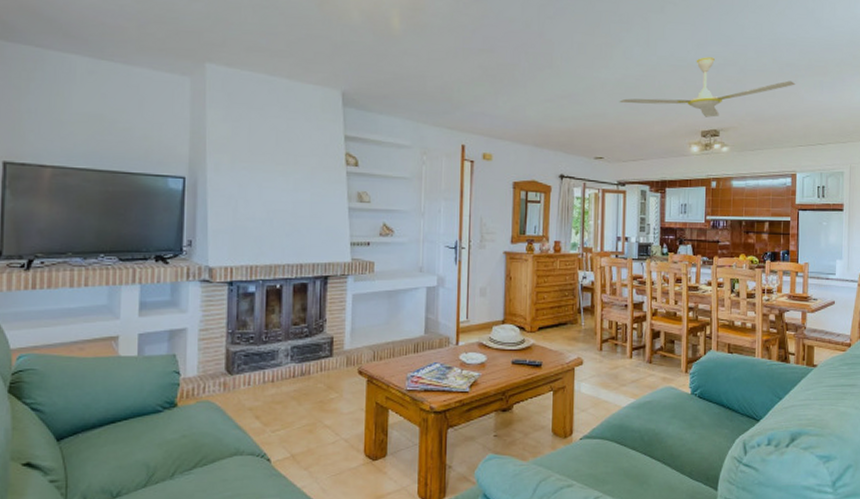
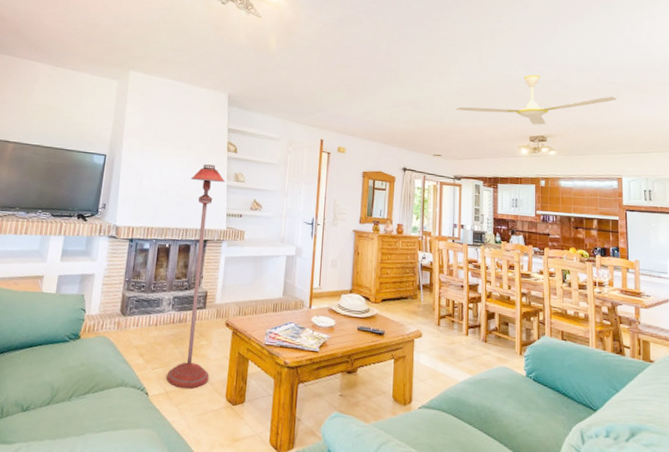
floor lamp: none [291,183,346,450] -> present [166,164,225,389]

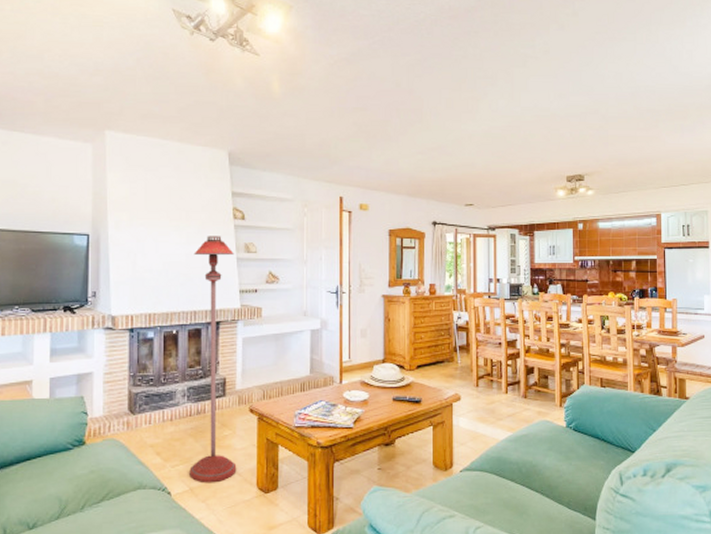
ceiling fan: present [455,74,618,125] -> none [486,106,657,163]

